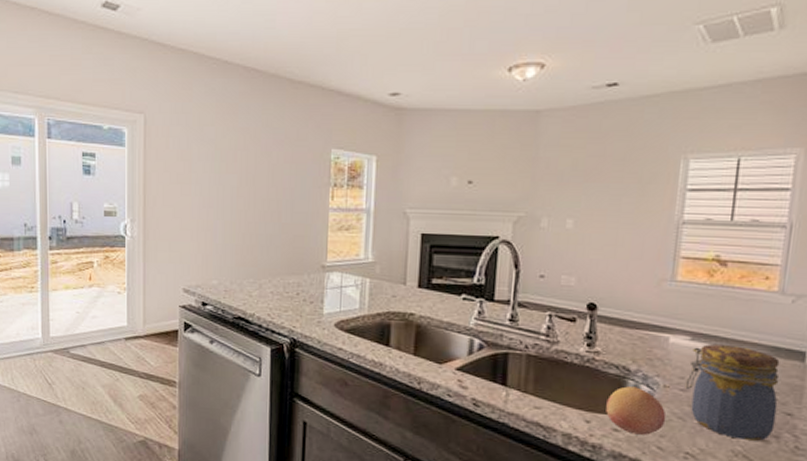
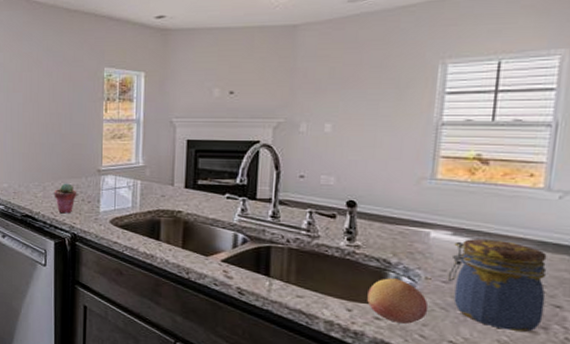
potted succulent: none [271,280,298,316] -> present [54,183,77,214]

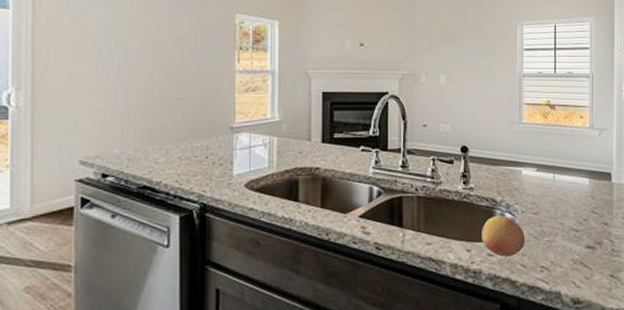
potted succulent: present [54,183,77,214] -> none [178,144,207,181]
jar: present [447,239,547,332] -> none [536,173,598,249]

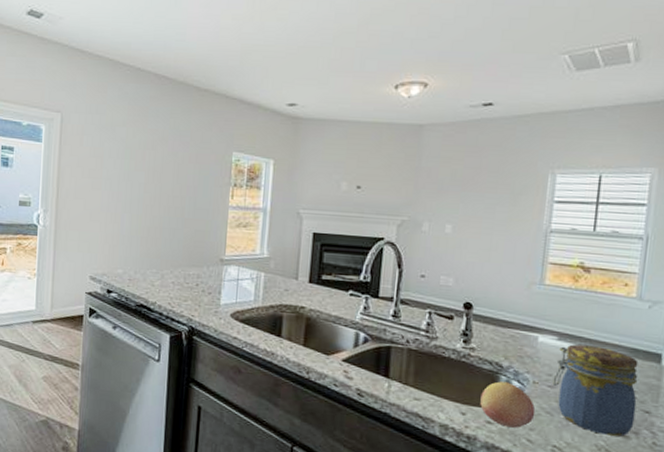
jar: none [536,173,598,249] -> present [552,344,638,437]

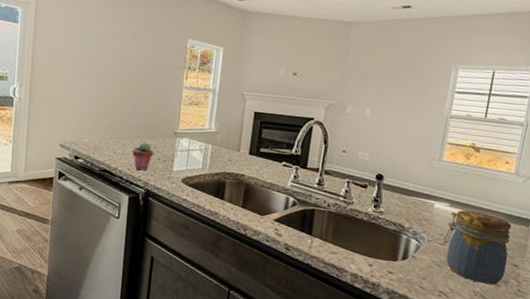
potted succulent: none [172,272,198,305] -> present [132,142,154,171]
fruit: present [480,381,536,428] -> none [384,239,428,277]

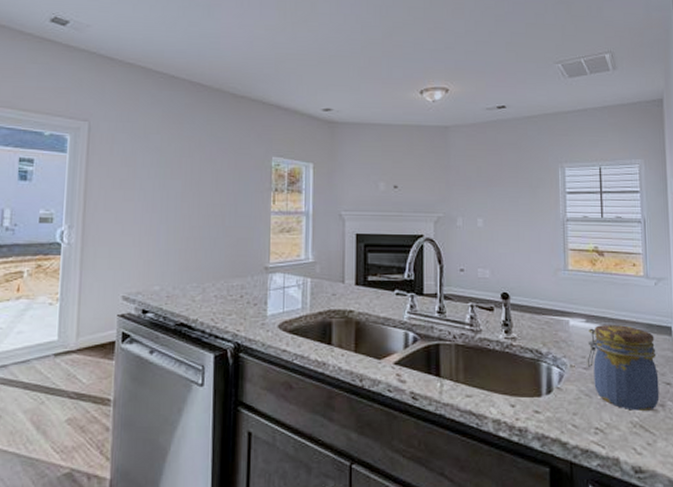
potted succulent: present [132,142,154,171] -> none [215,283,242,320]

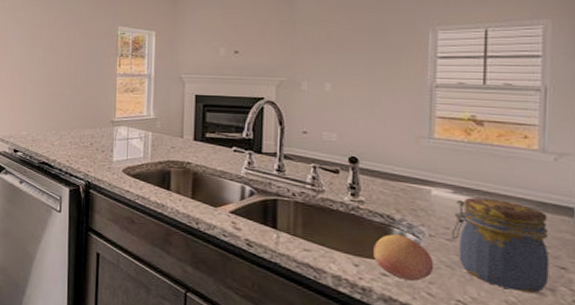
fruit: none [526,369,576,414] -> present [373,234,434,281]

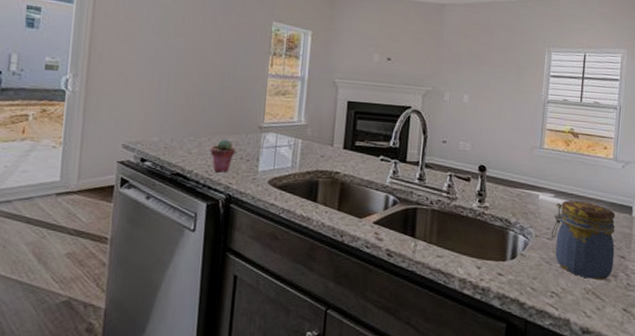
potted succulent: none [69,133,92,162] -> present [210,139,236,173]
fruit: present [373,234,434,281] -> none [493,236,538,278]

